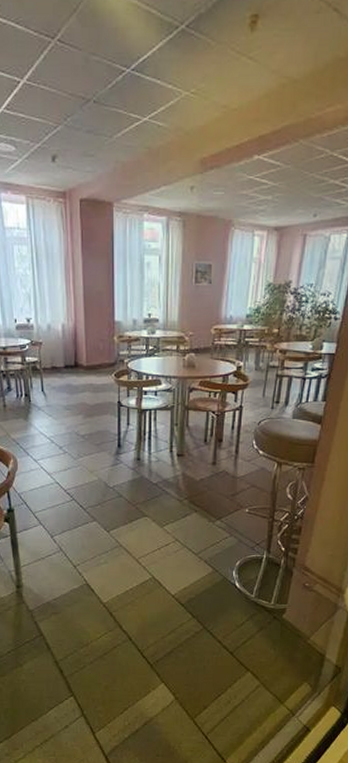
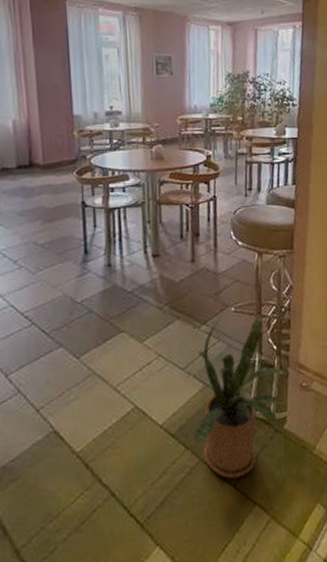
house plant: none [198,511,296,648] -> present [193,311,292,479]

